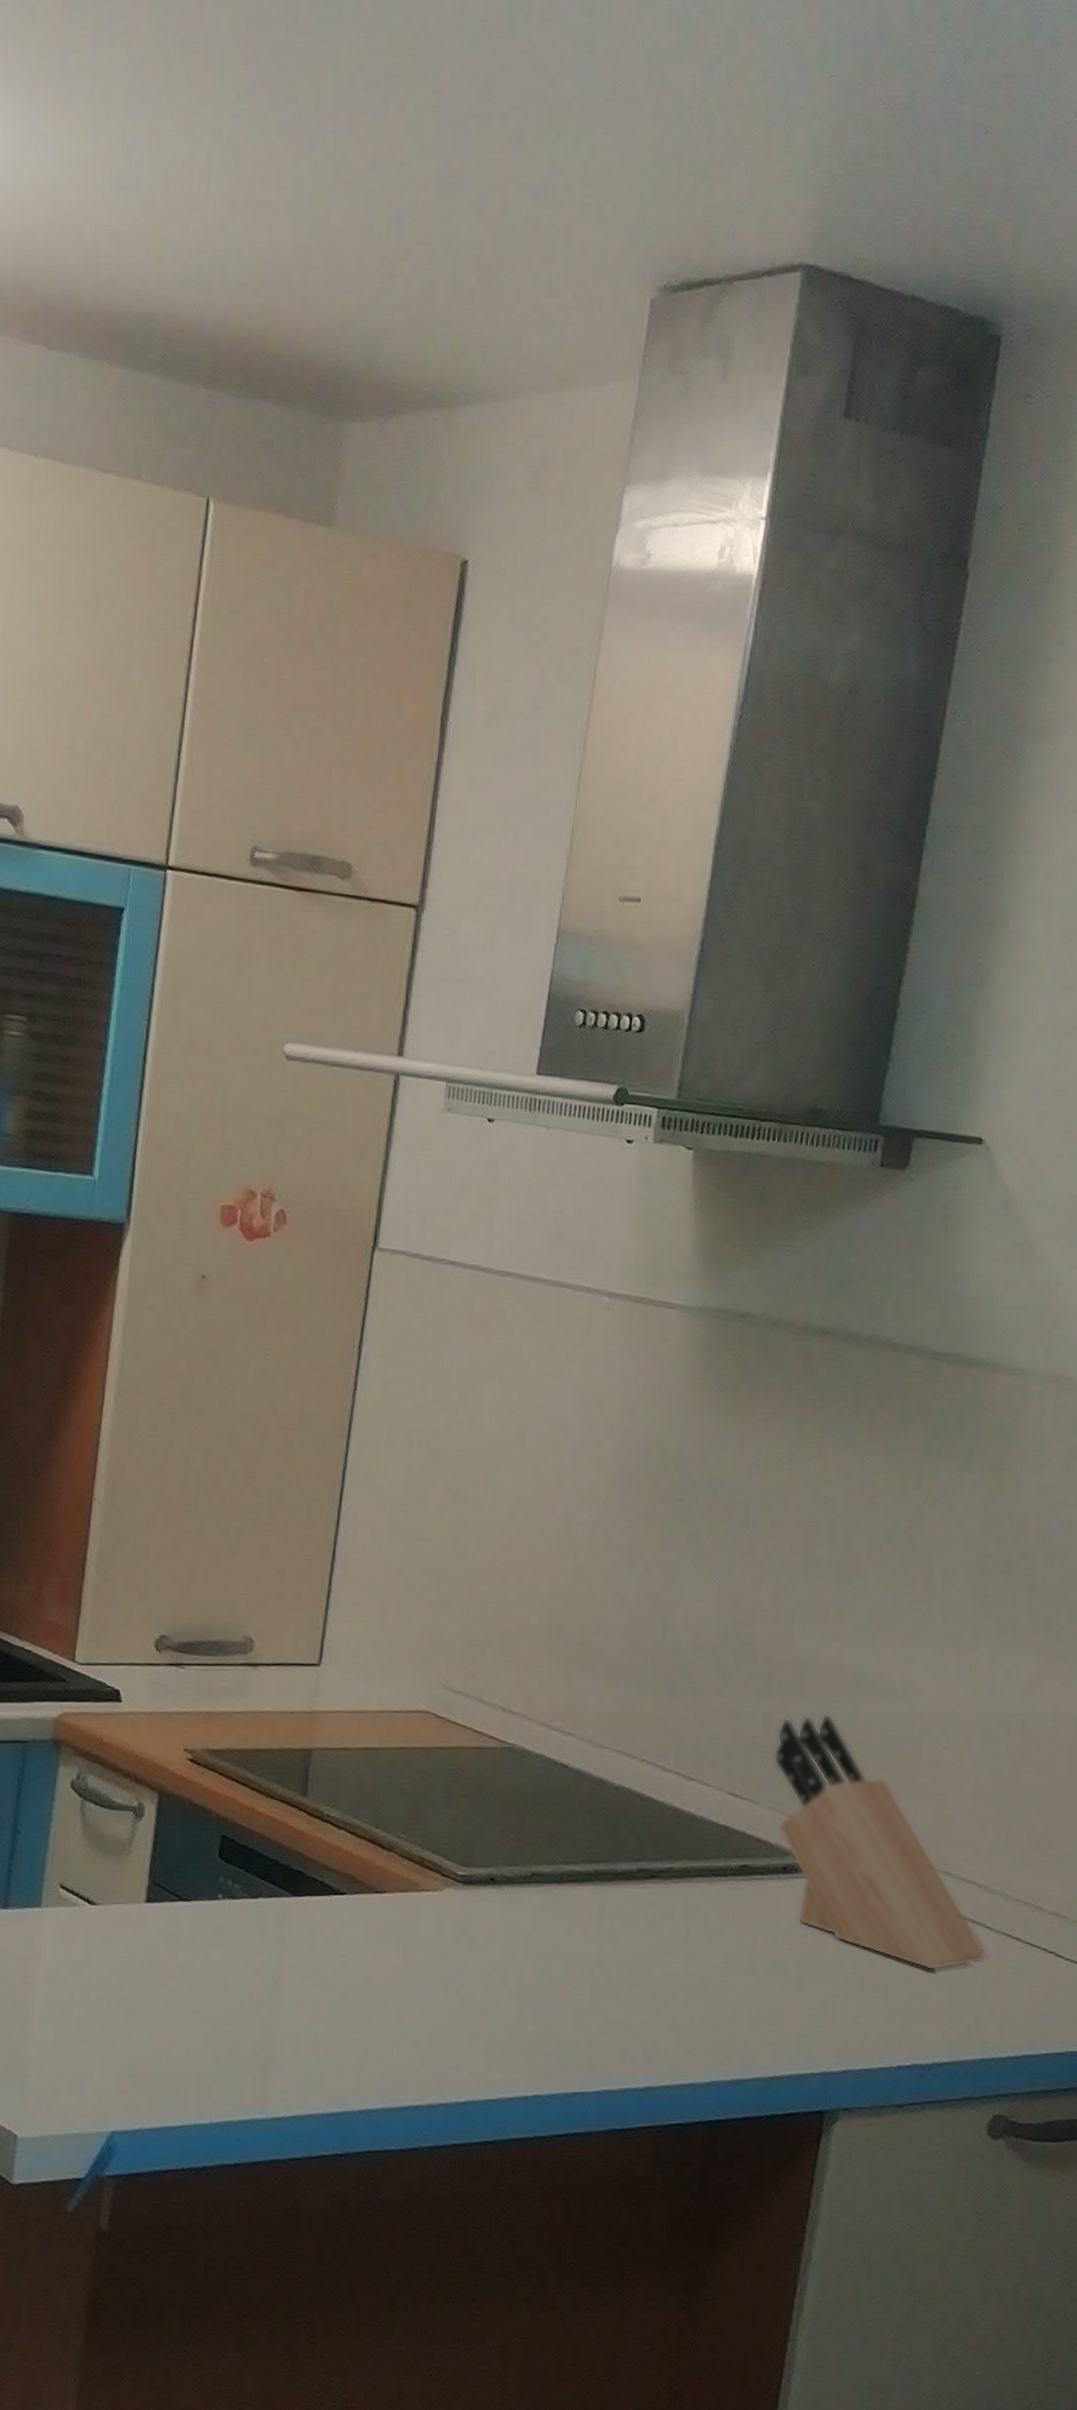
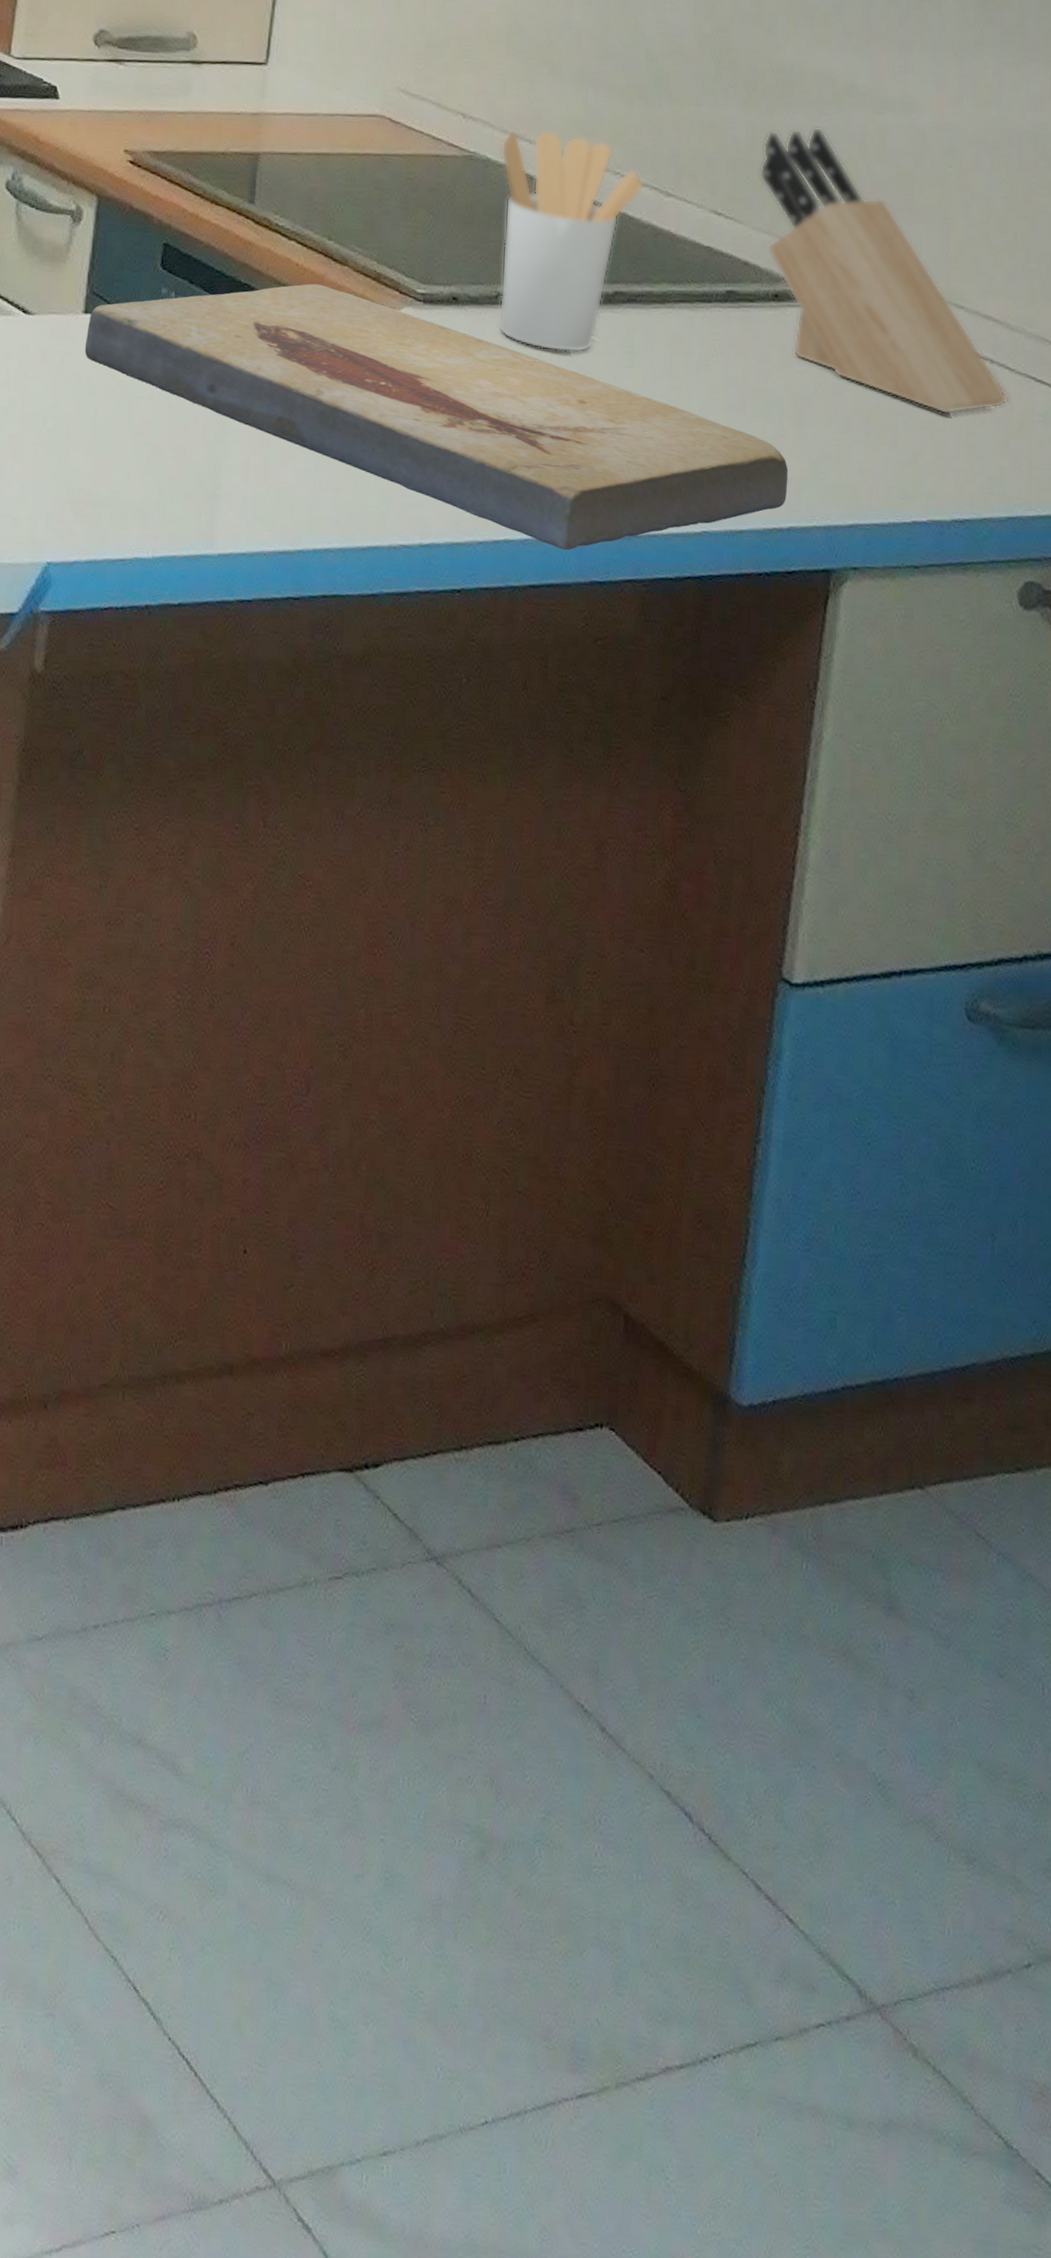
fish fossil: none [146,1869,790,2103] -> present [84,283,788,551]
utensil holder: none [532,1721,669,1925] -> present [498,129,644,353]

